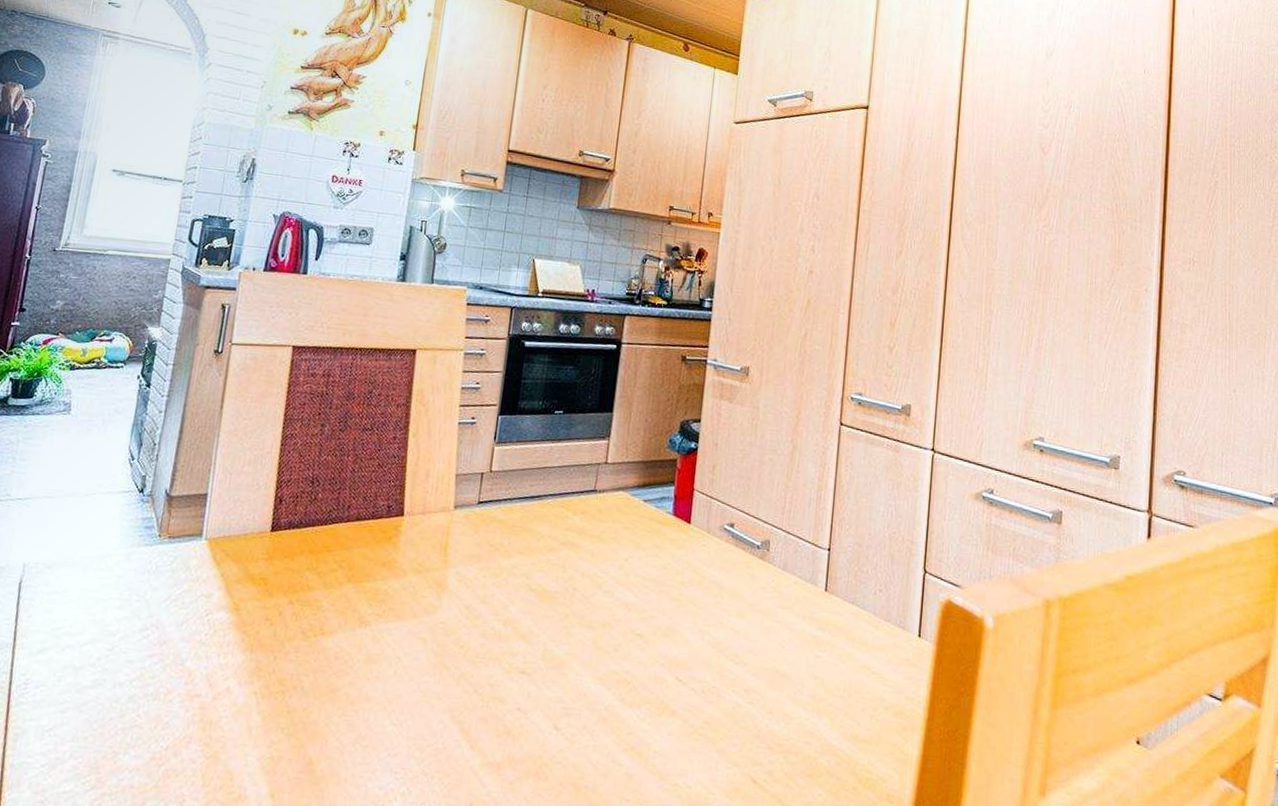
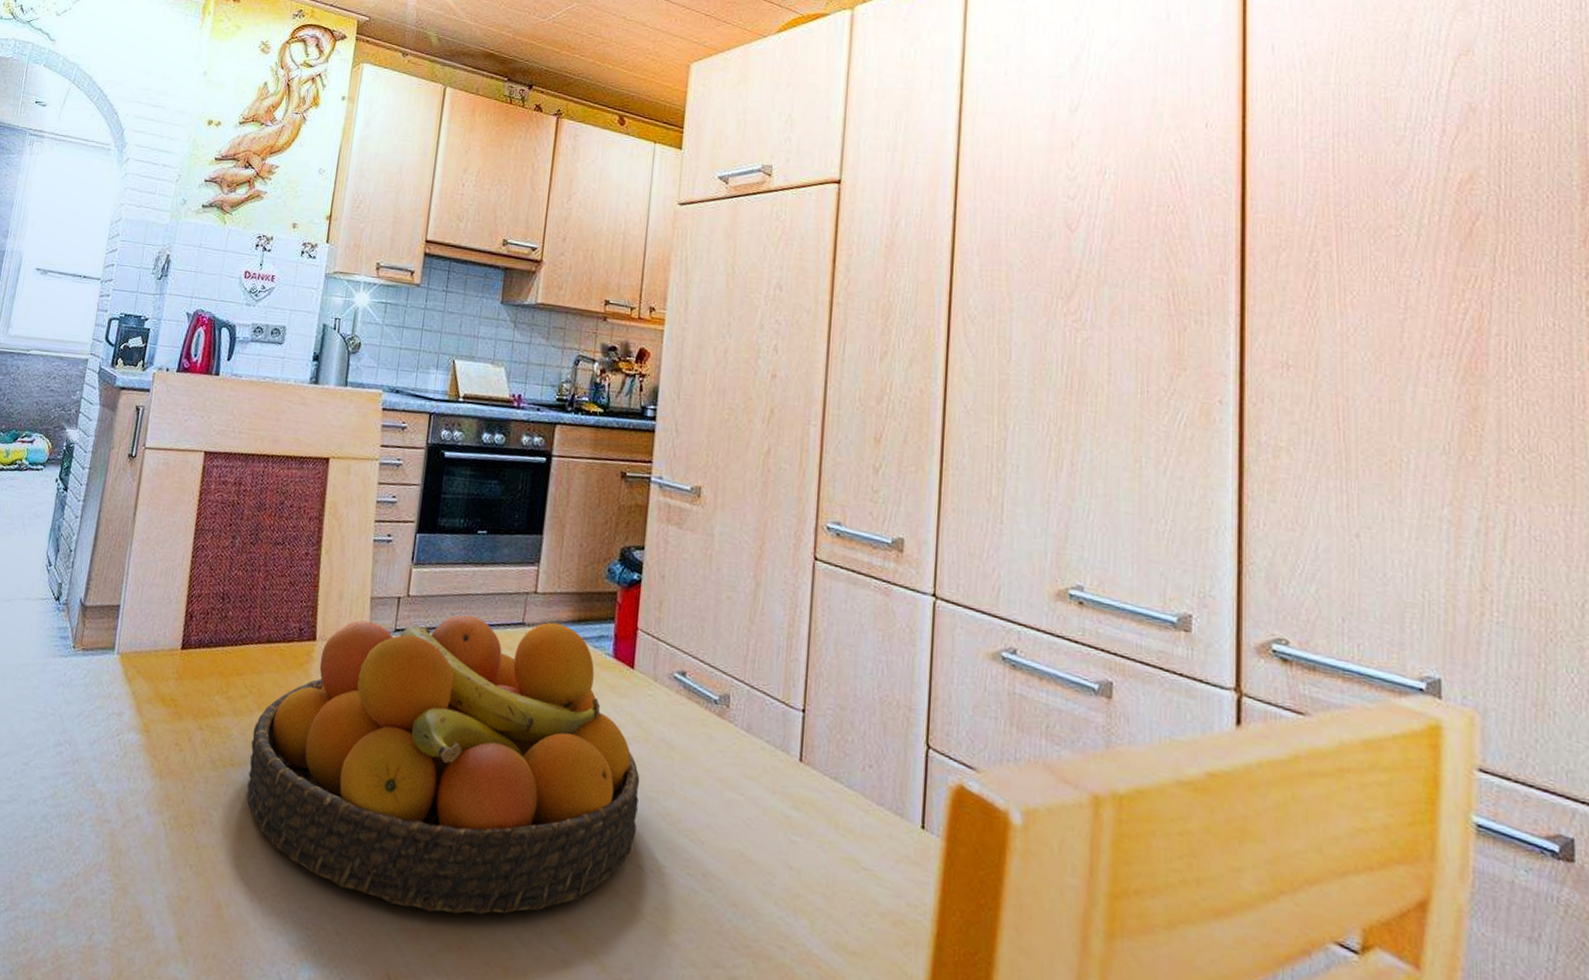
fruit bowl: none [337,485,694,746] -> present [246,614,640,915]

